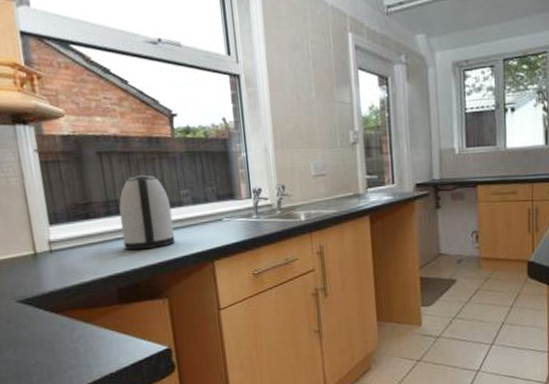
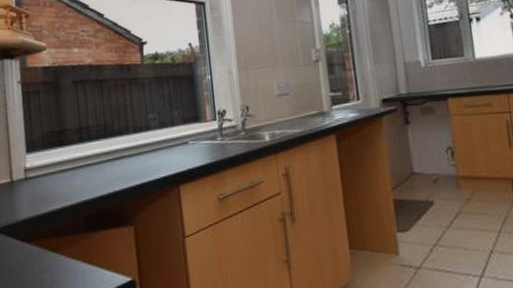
kettle: present [119,173,176,251] -> none [90,100,142,177]

